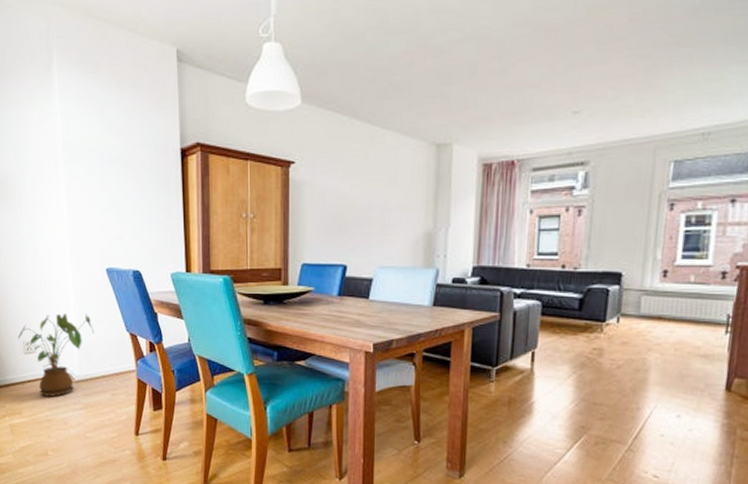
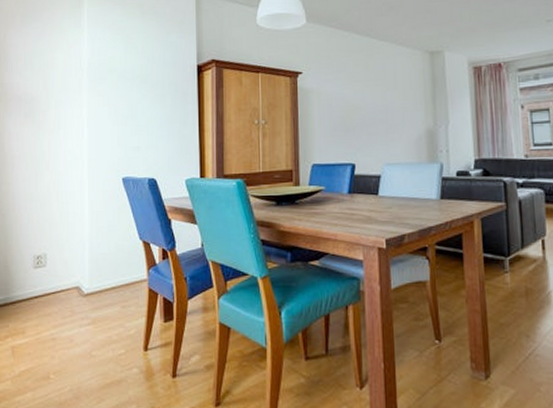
house plant: present [18,313,94,397] -> none [29,224,107,313]

